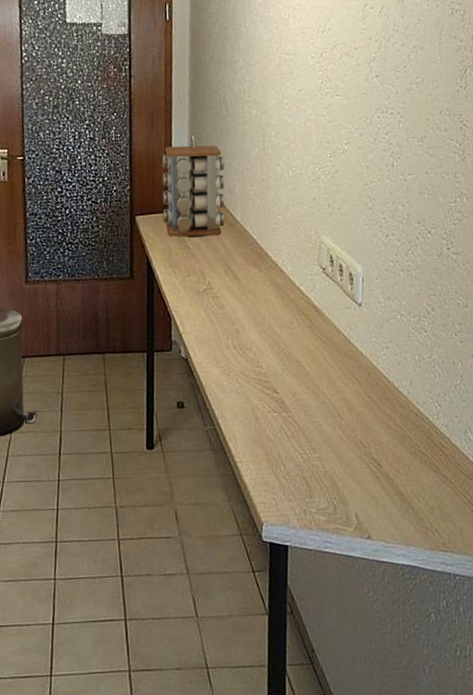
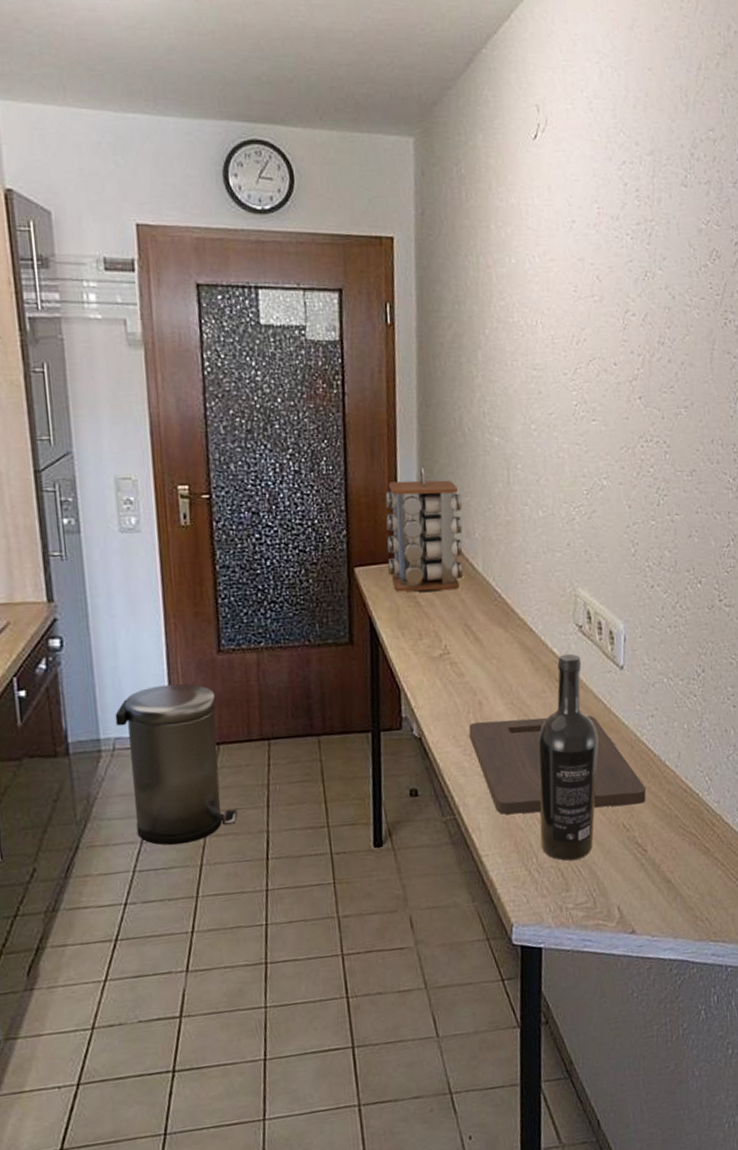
cutting board: none [227,345,381,428] -> present [468,715,646,815]
wine bottle: none [286,291,339,470] -> present [538,653,599,861]

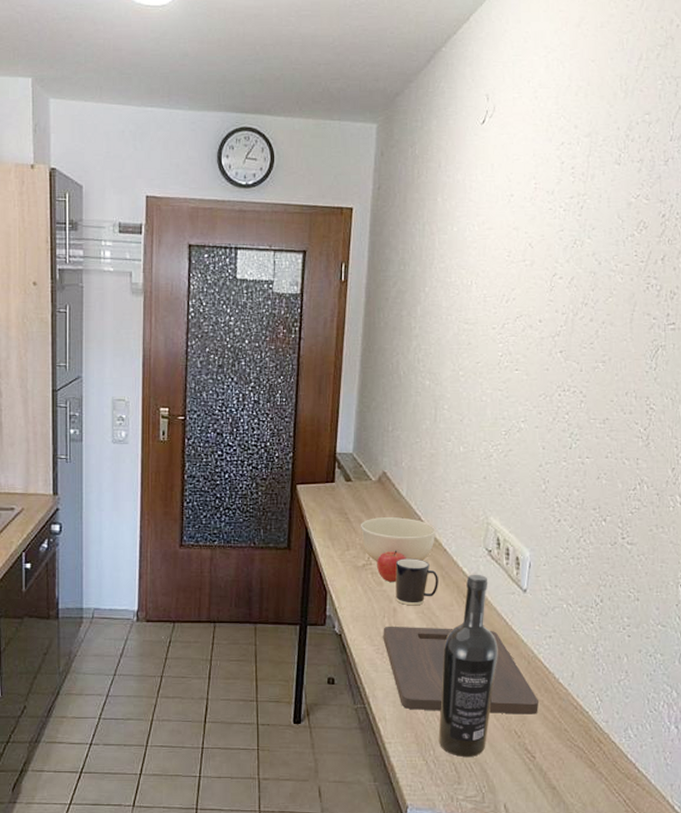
pedal bin: present [115,683,239,845] -> none [96,569,185,700]
spice rack: present [385,466,463,593] -> none [325,402,393,510]
bowl: none [433,596,520,651] -> present [361,517,436,562]
fruit: none [455,634,489,673] -> present [377,550,406,583]
mug: none [476,642,527,697] -> present [395,558,438,606]

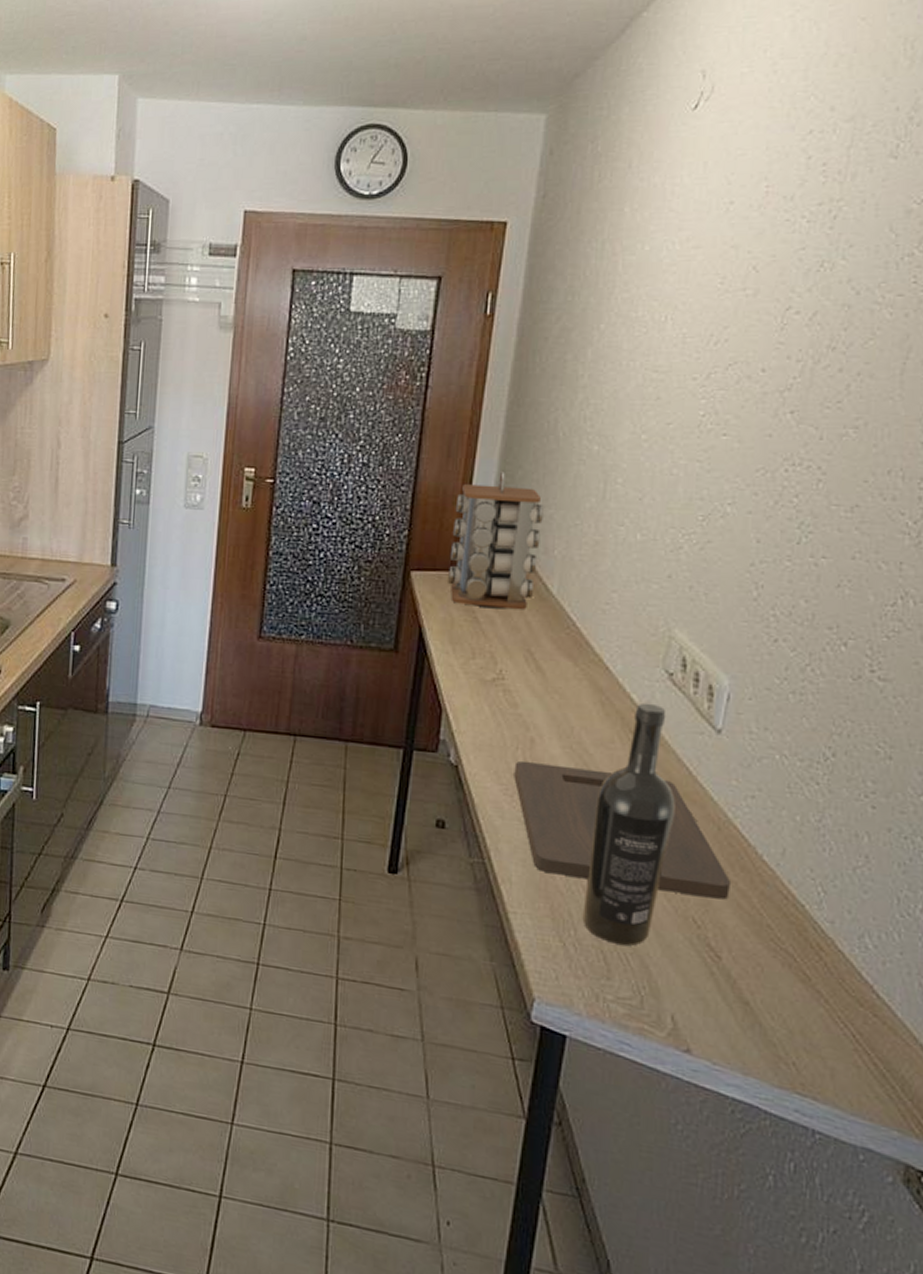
spice rack: none [325,402,393,510] -> present [448,470,544,610]
bowl: present [361,517,436,562] -> none [492,619,596,680]
fruit: present [377,550,406,583] -> none [511,663,552,706]
mug: present [395,558,438,606] -> none [534,675,595,738]

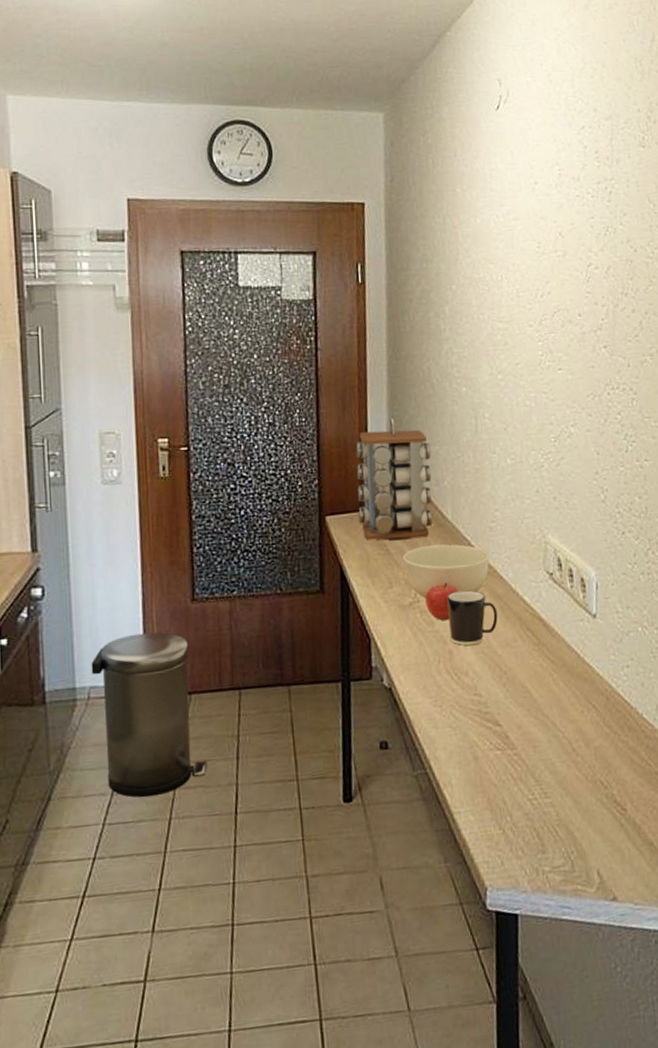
pedal bin: none [153,661,254,823] -> present [91,632,208,798]
bowl: none [492,619,596,680] -> present [403,544,490,599]
fruit: none [511,663,552,706] -> present [425,582,459,621]
cutting board: present [514,760,730,900] -> none [439,665,624,770]
mug: none [534,675,595,738] -> present [446,590,498,646]
wine bottle: present [582,702,675,946] -> none [510,601,573,820]

